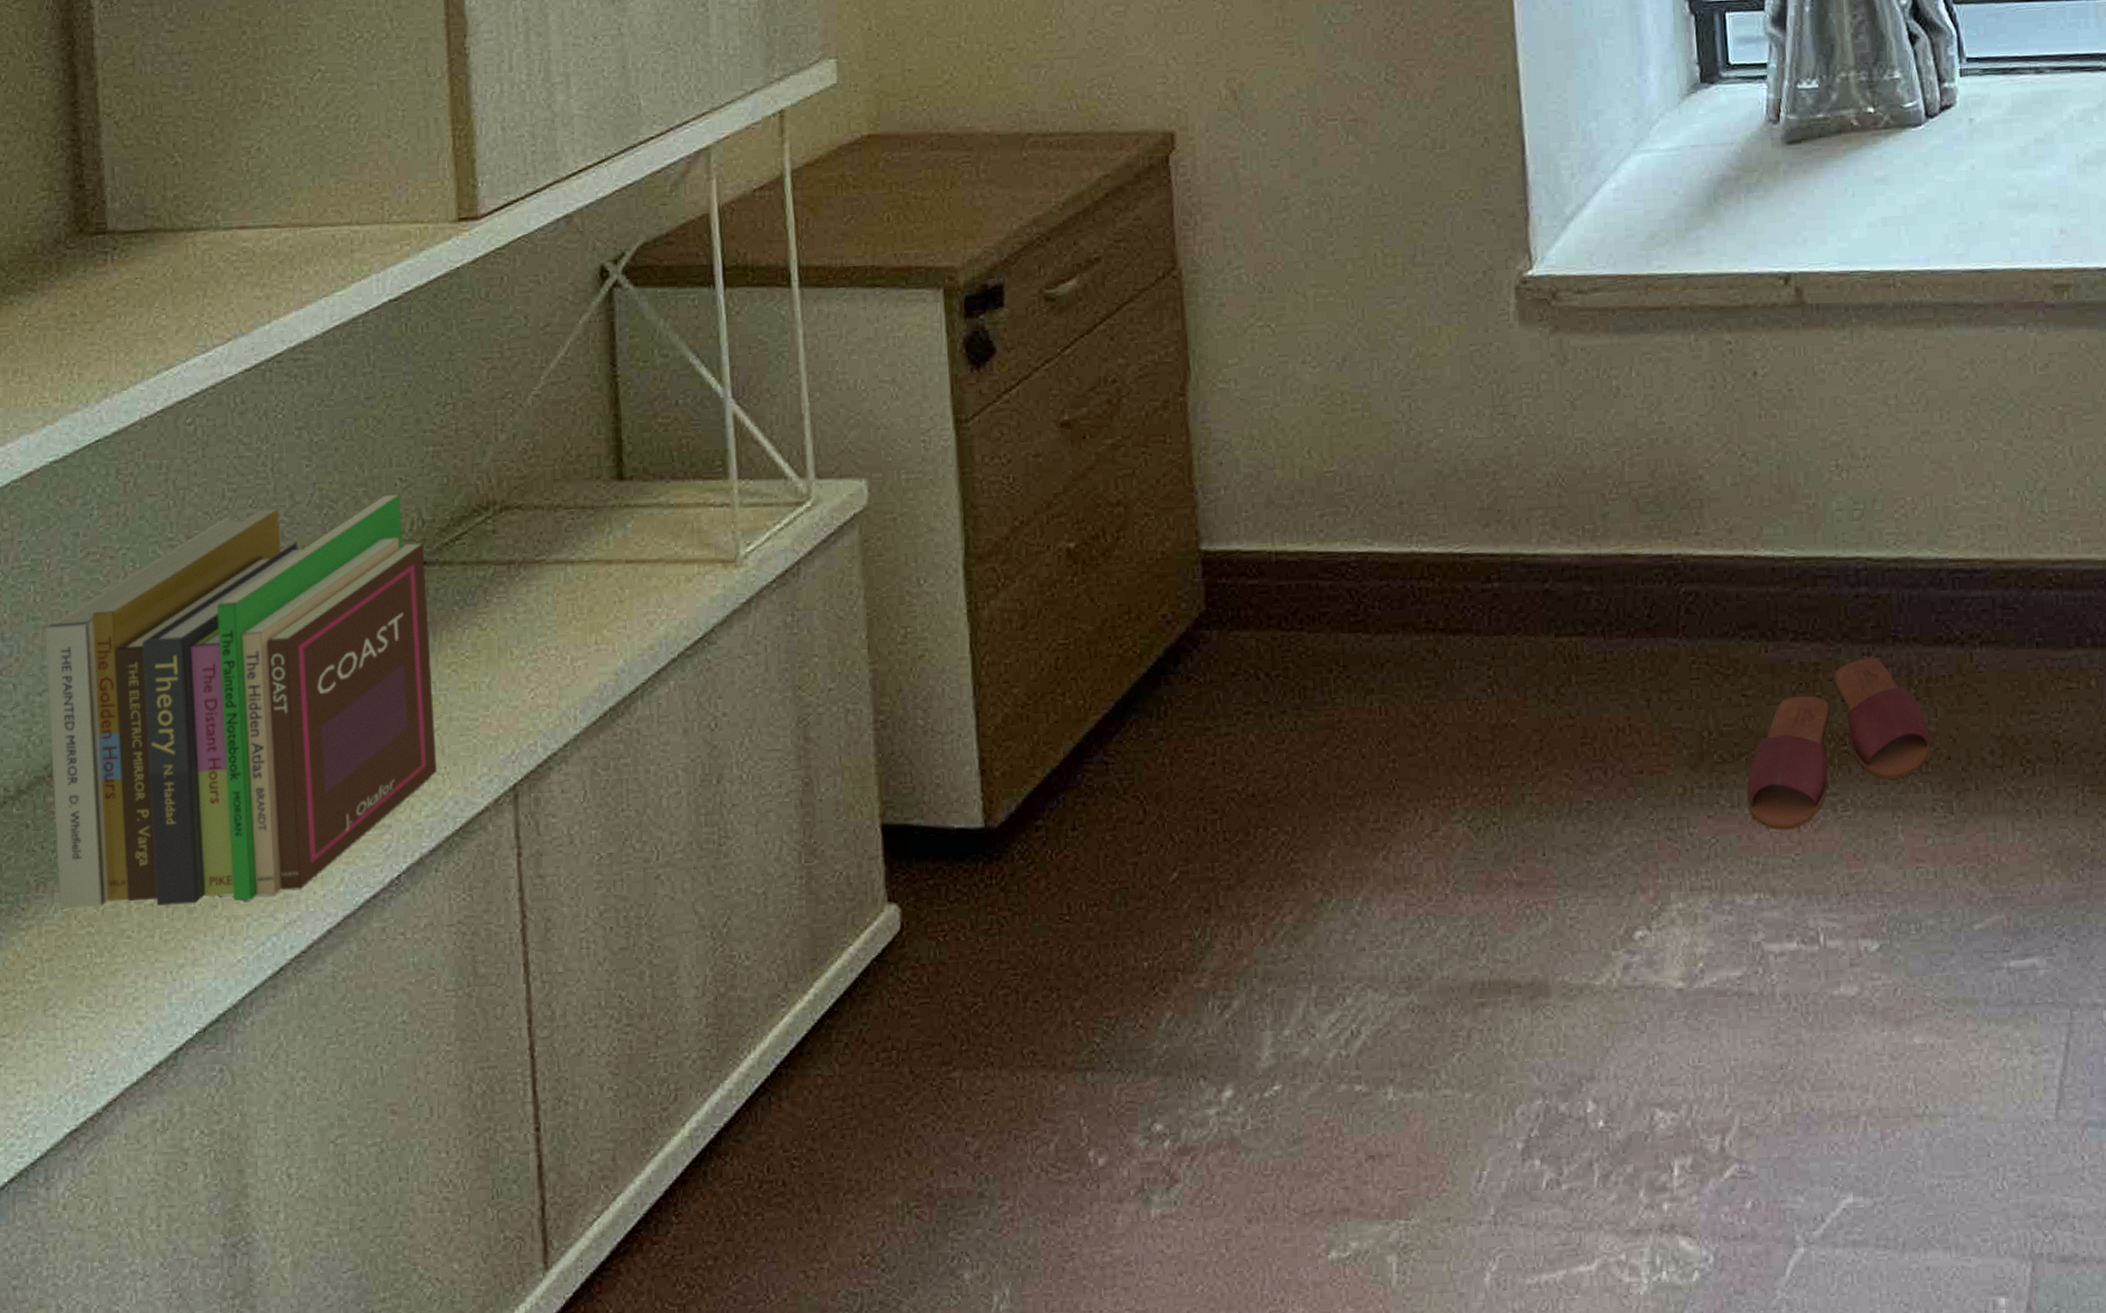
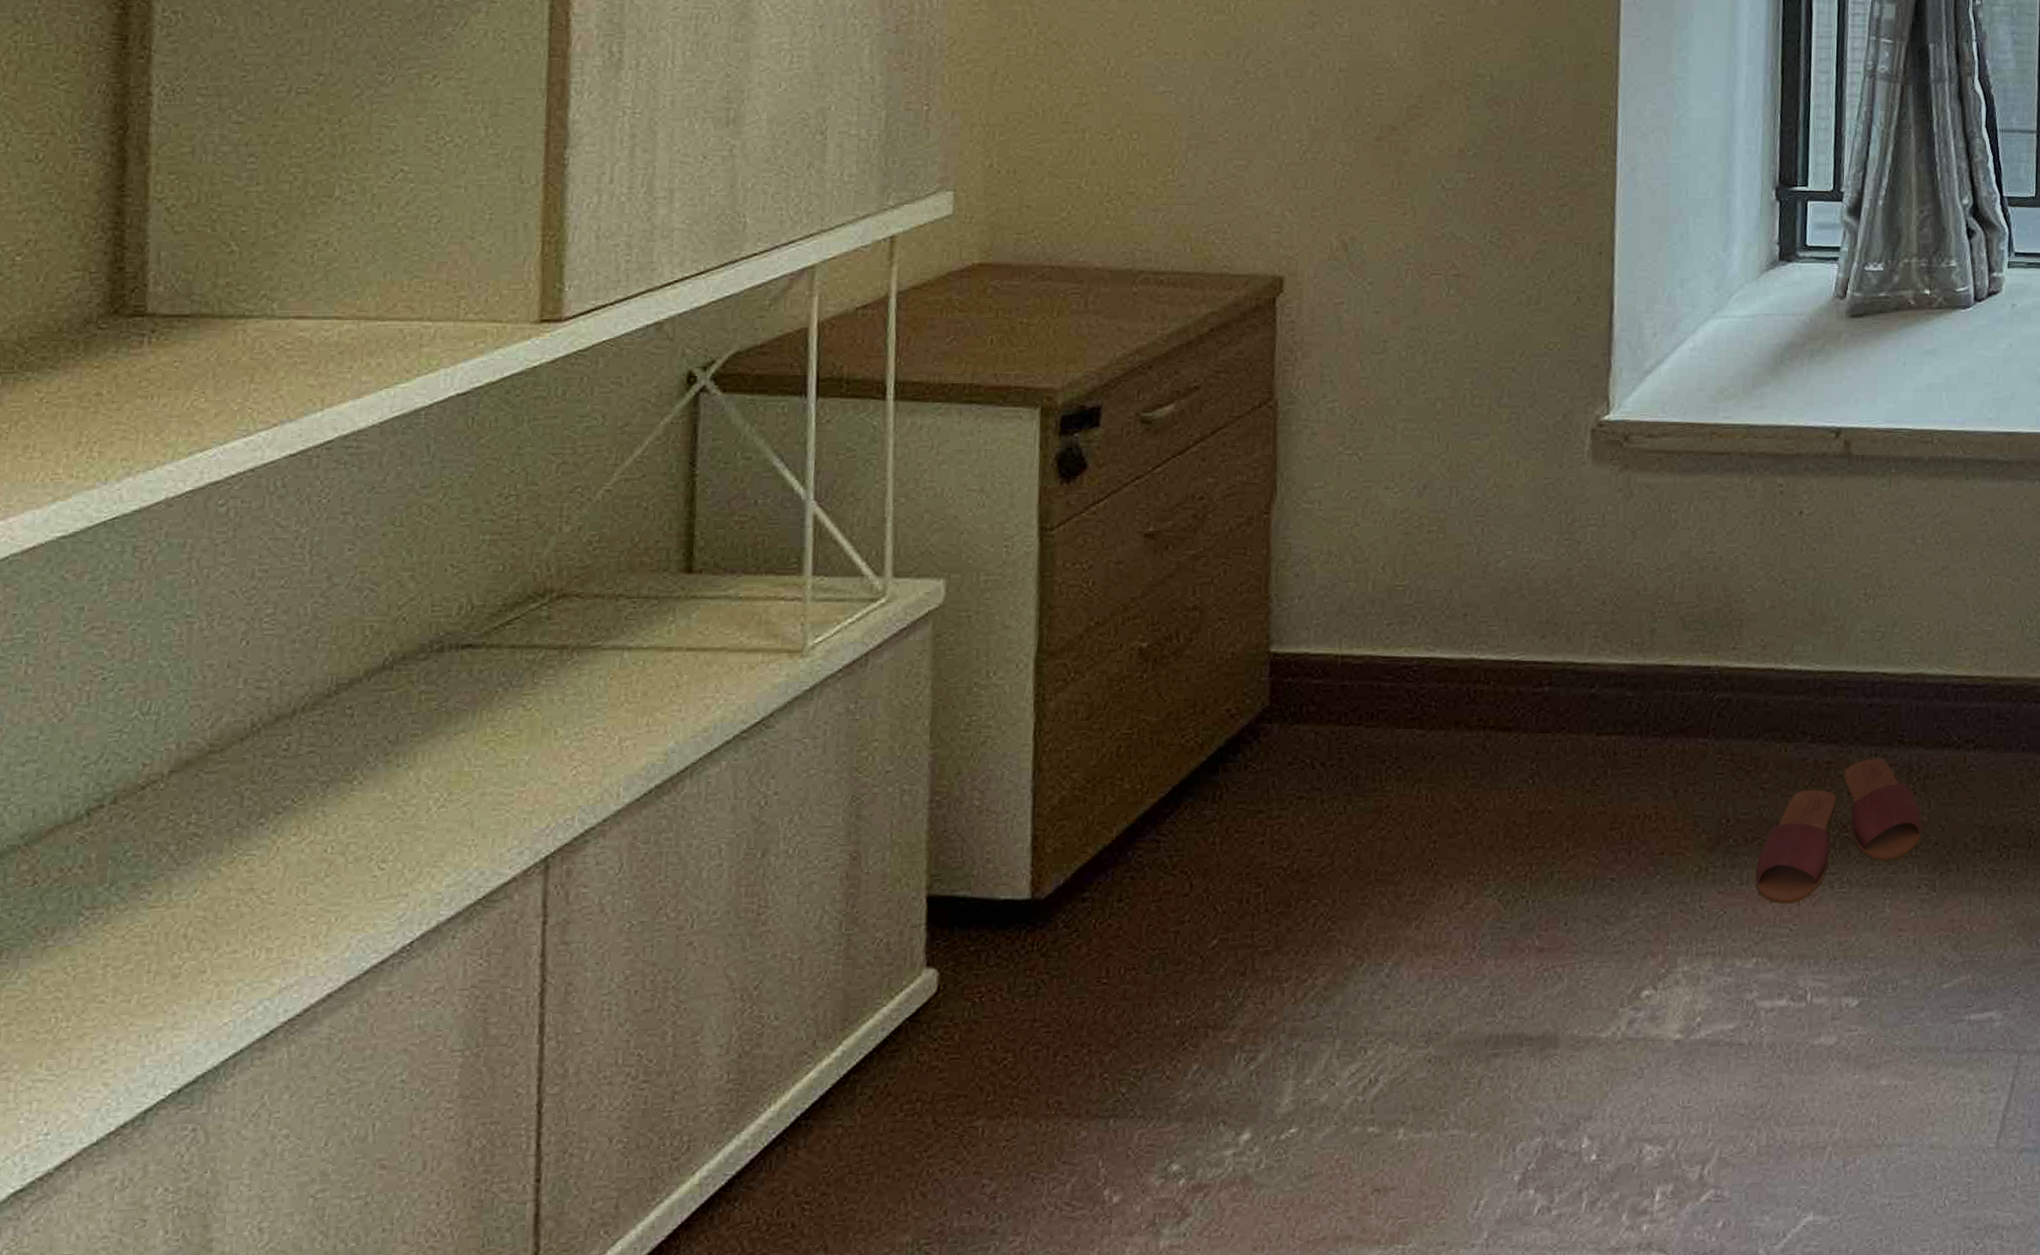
books: present [45,495,437,910] -> none [24,580,471,975]

